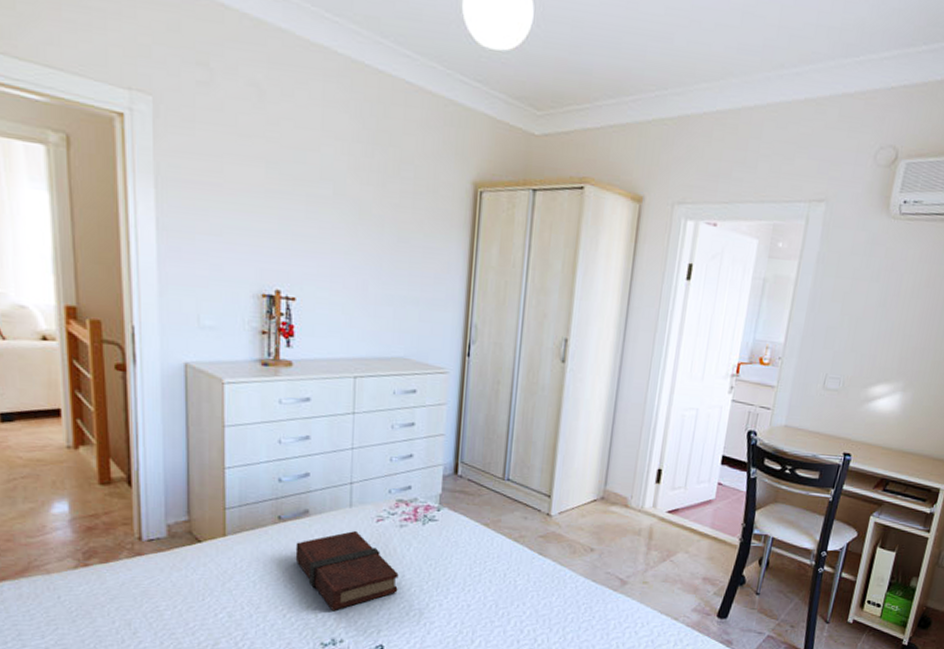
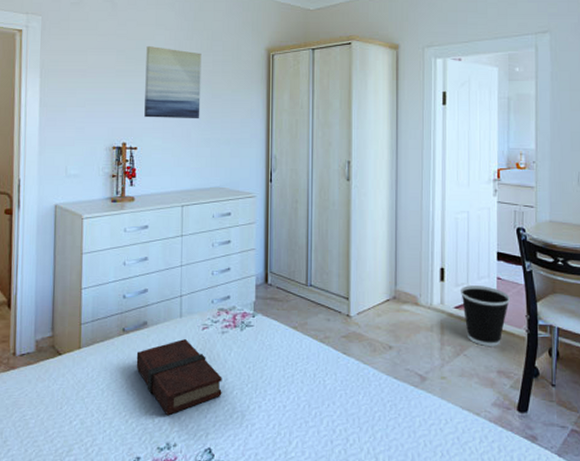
wall art: none [305,160,385,269] -> present [144,46,202,119]
wastebasket: none [676,489,729,554] -> present [461,285,511,347]

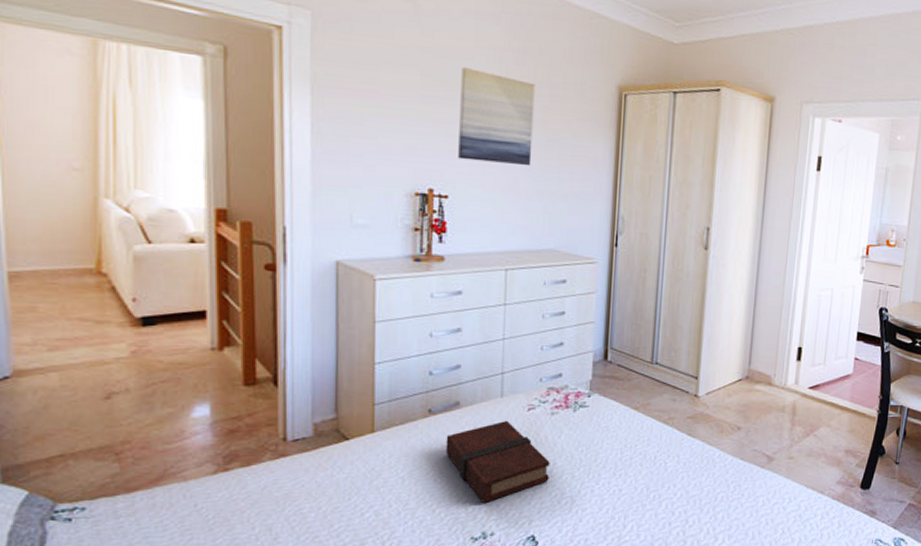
wastebasket: present [461,285,511,347] -> none [816,366,866,428]

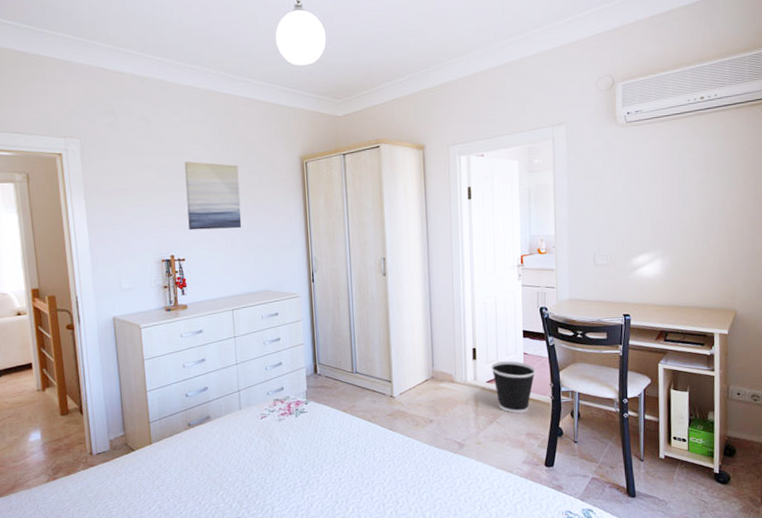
book: present [445,420,550,504] -> none [203,427,283,495]
wastebasket: none [816,366,866,428] -> present [491,361,536,414]

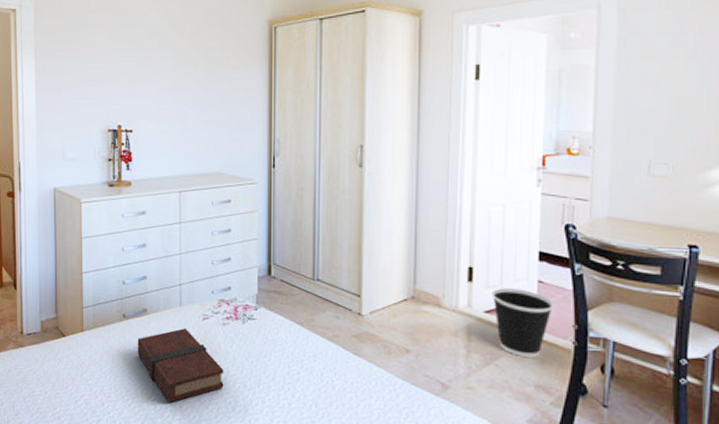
wall art: present [184,161,242,230] -> none [139,22,197,100]
book: none [203,427,283,495] -> present [137,327,224,404]

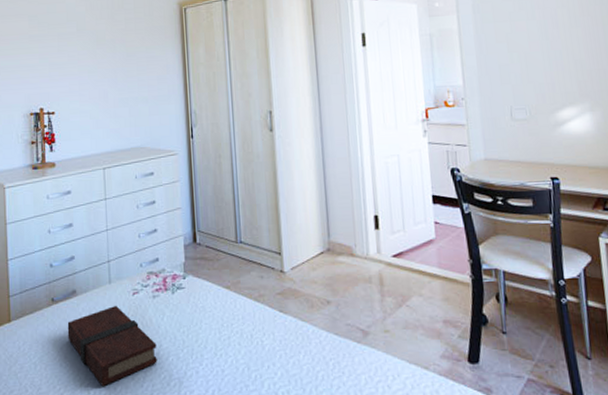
wastebasket: present [492,288,555,359] -> none [397,231,451,296]

